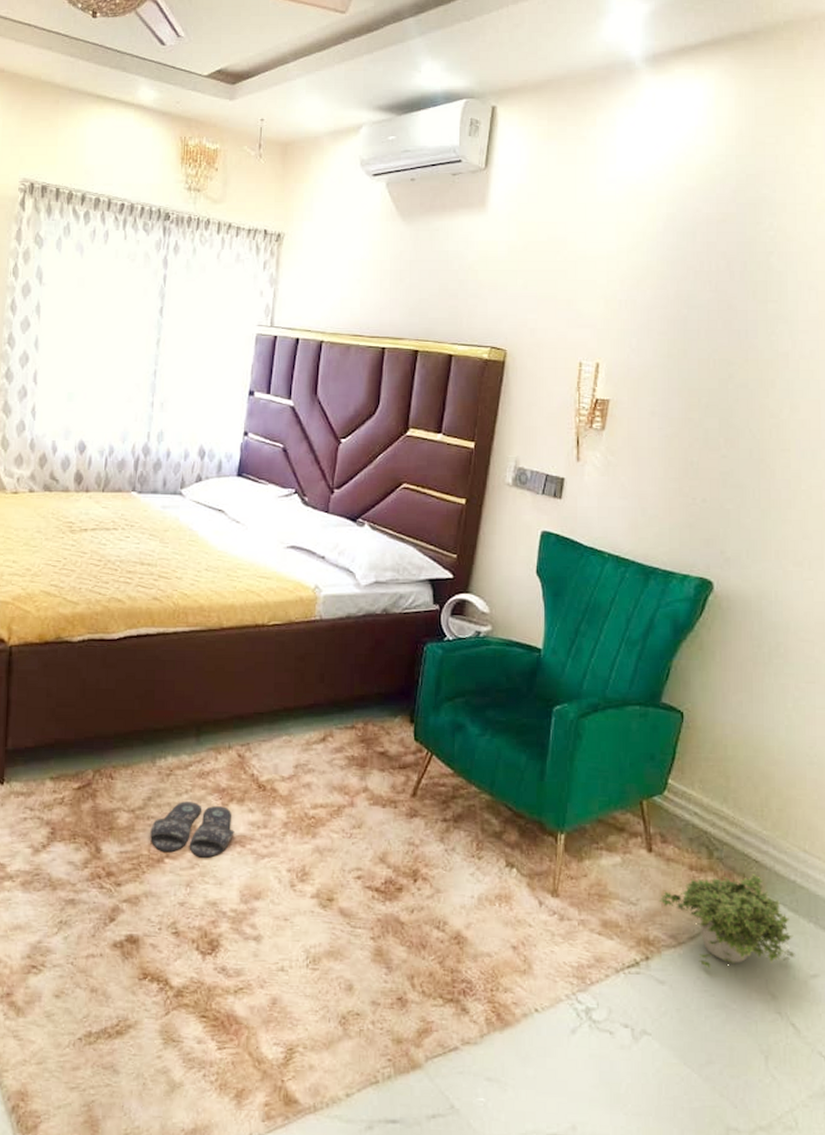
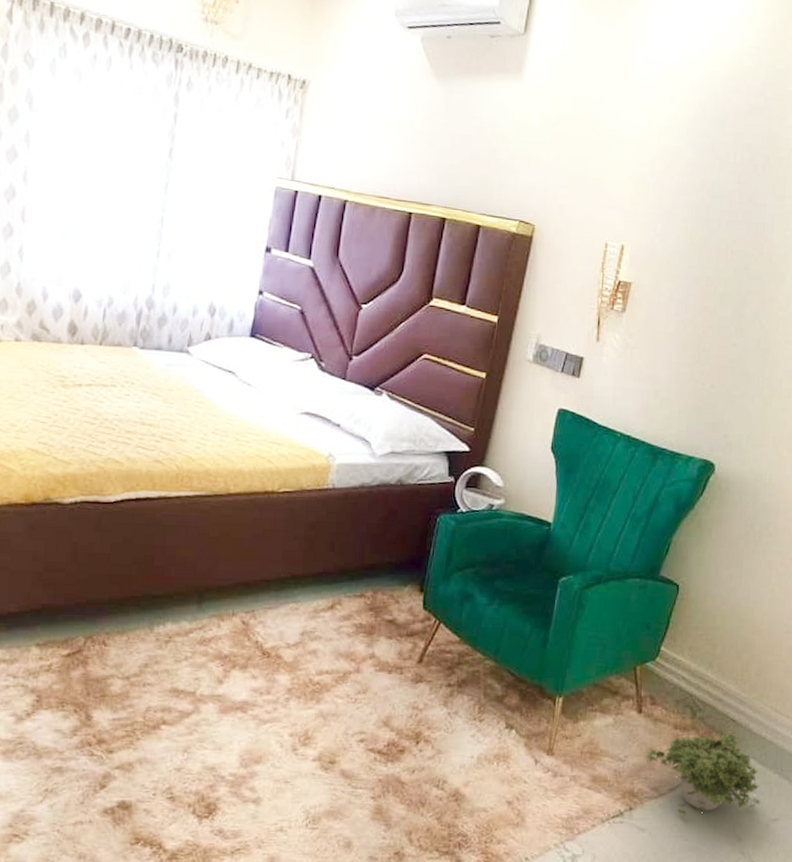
slippers: present [150,801,235,858] -> none [146,668,236,724]

